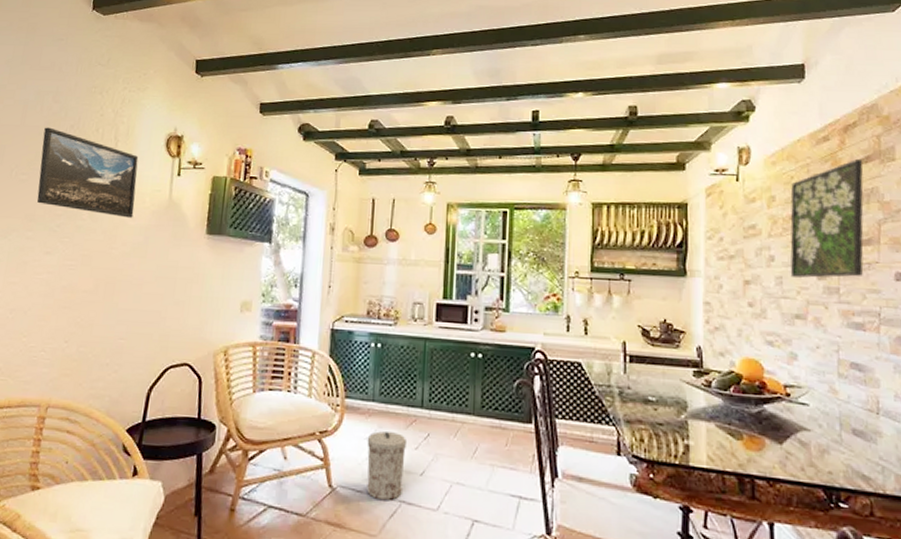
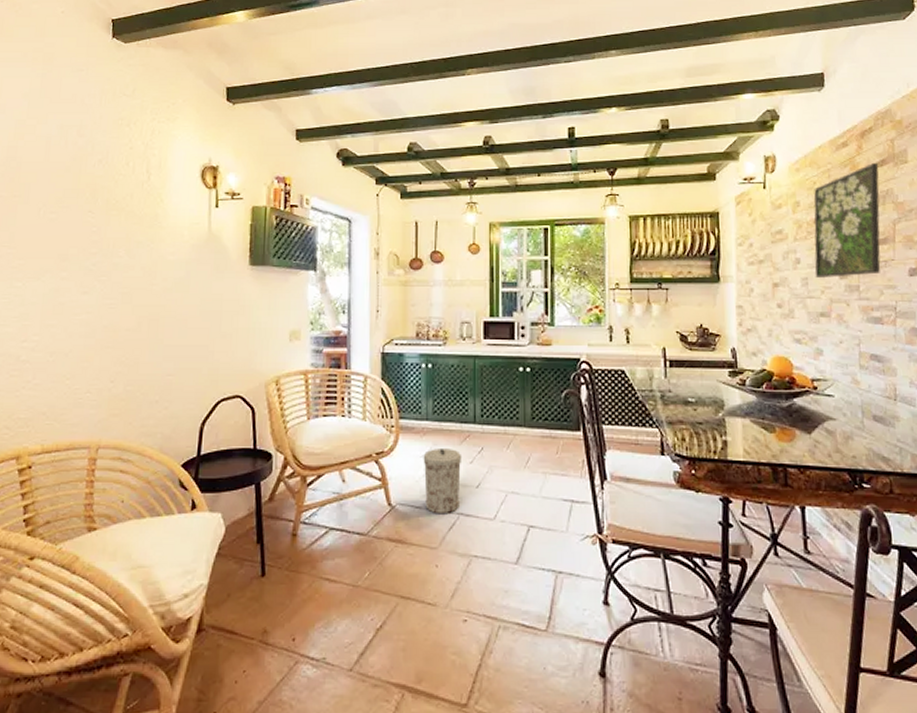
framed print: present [37,127,139,218] -> none [69,163,173,253]

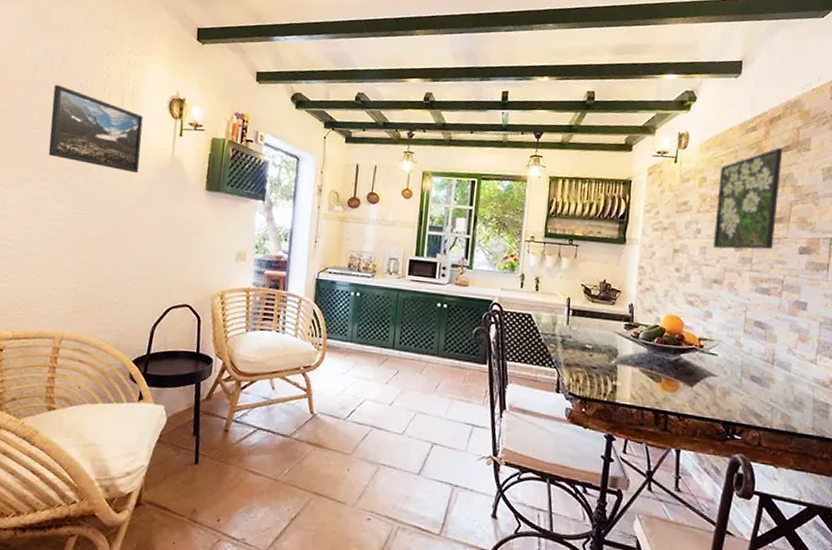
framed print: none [69,163,173,253] -> present [48,85,144,173]
trash can: present [423,449,462,515] -> none [343,367,380,426]

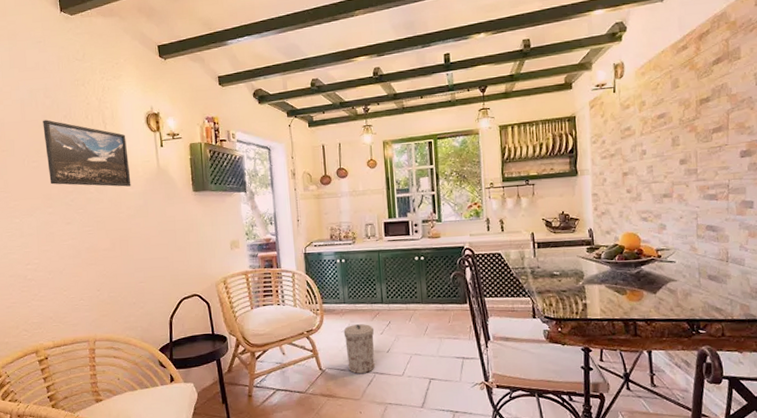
trash can: none [343,367,380,426] -> present [343,324,375,374]
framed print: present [713,147,783,250] -> none [657,61,716,165]

